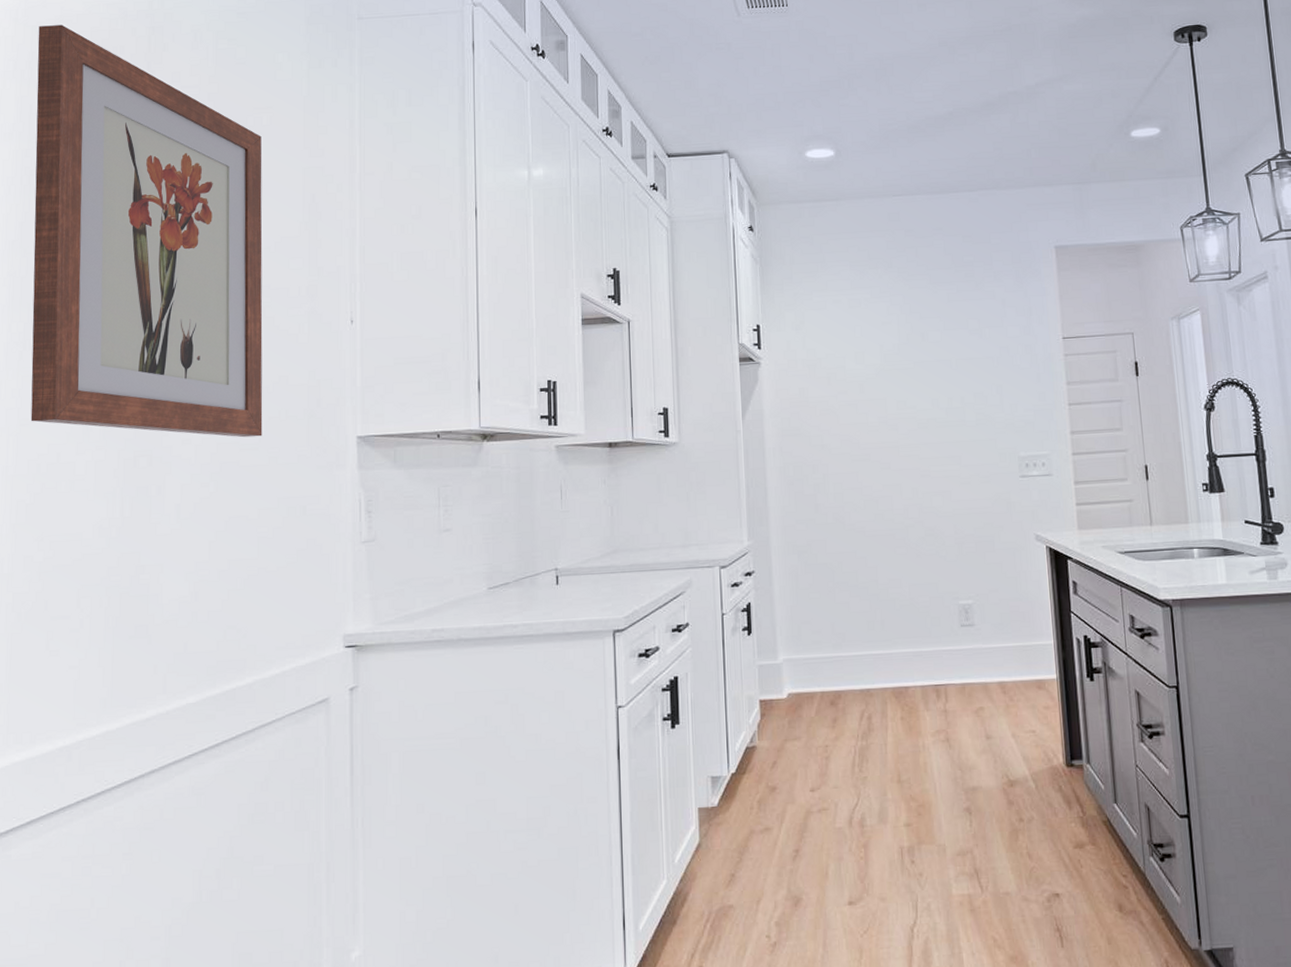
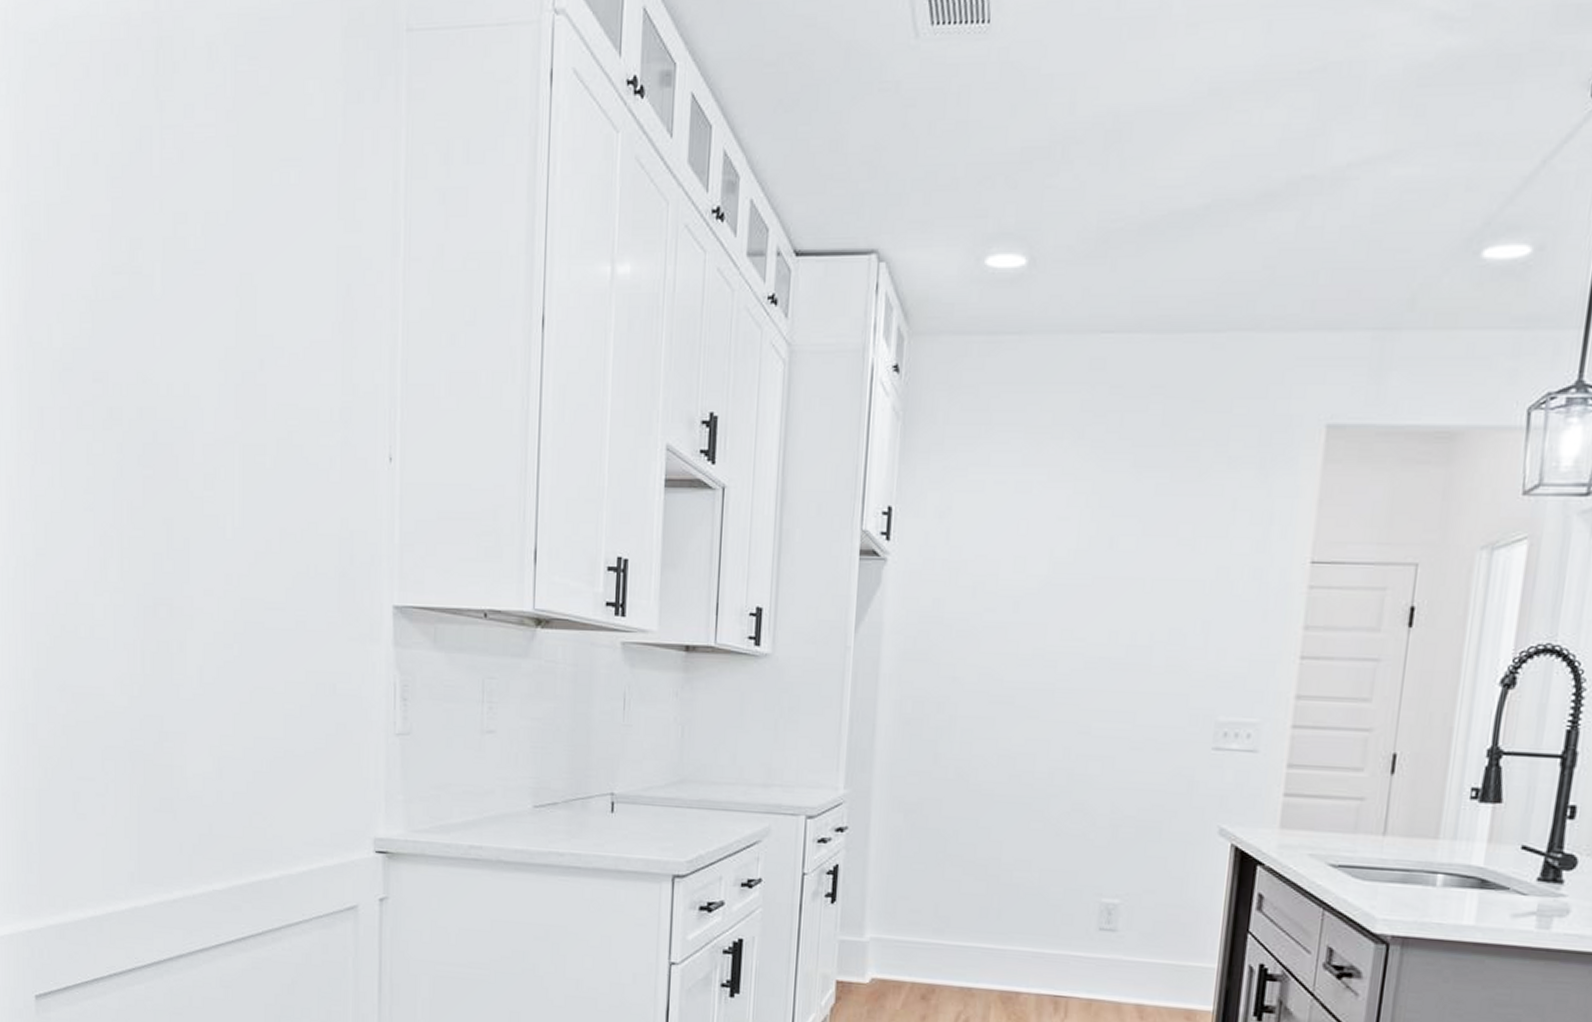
wall art: present [30,24,263,438] -> none [31,31,290,595]

